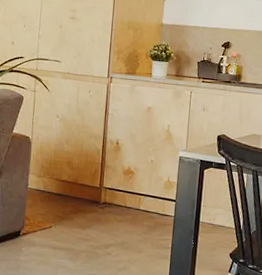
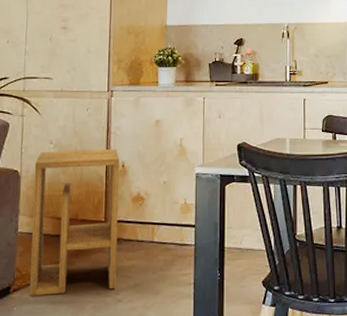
side table: none [36,124,115,244] -> present [30,149,120,296]

